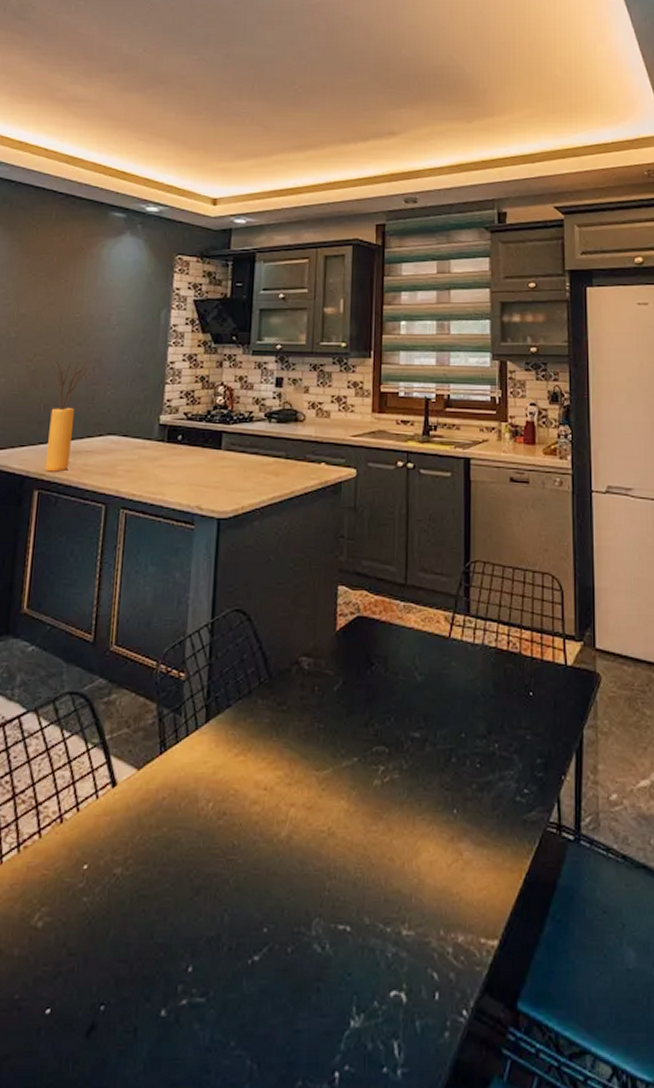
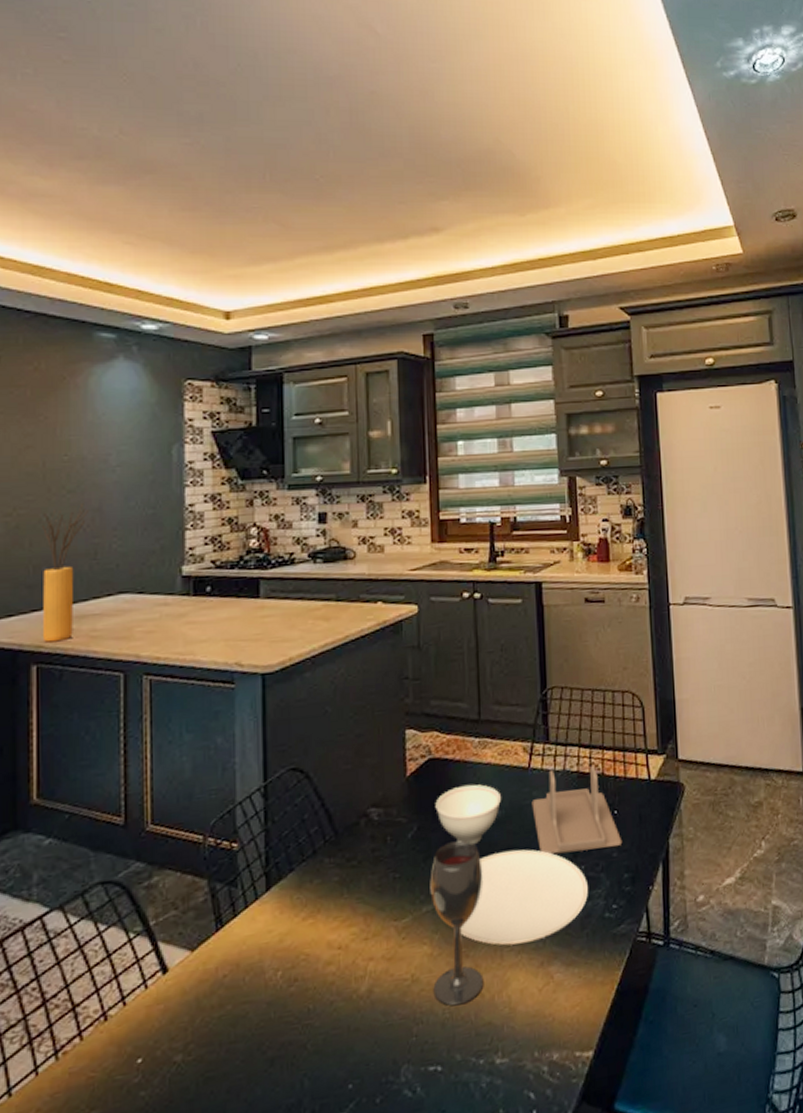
wine glass: none [347,701,401,867] -> present [429,840,484,1006]
bowl: none [360,646,423,707] -> present [435,784,502,845]
plate: none [376,717,500,814] -> present [460,849,588,946]
napkin holder: none [450,642,537,730] -> present [531,766,623,855]

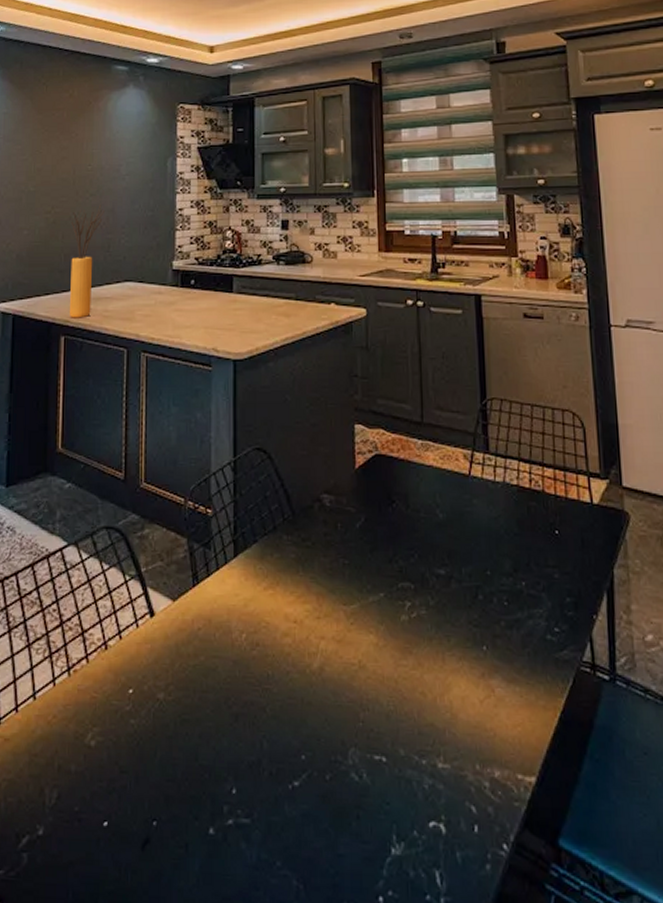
wine glass: present [429,840,484,1006] -> none [376,537,426,700]
bowl: present [435,784,502,845] -> none [381,484,444,544]
plate: present [460,849,588,946] -> none [404,554,529,650]
napkin holder: present [531,766,623,855] -> none [472,480,564,569]

